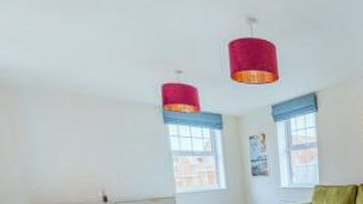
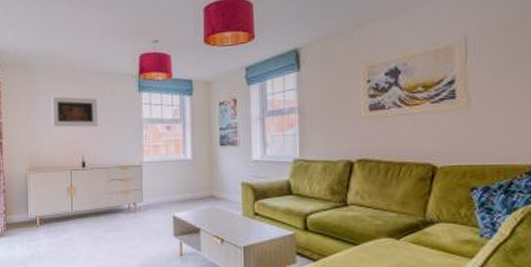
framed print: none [50,124,120,160] -> present [51,96,99,128]

